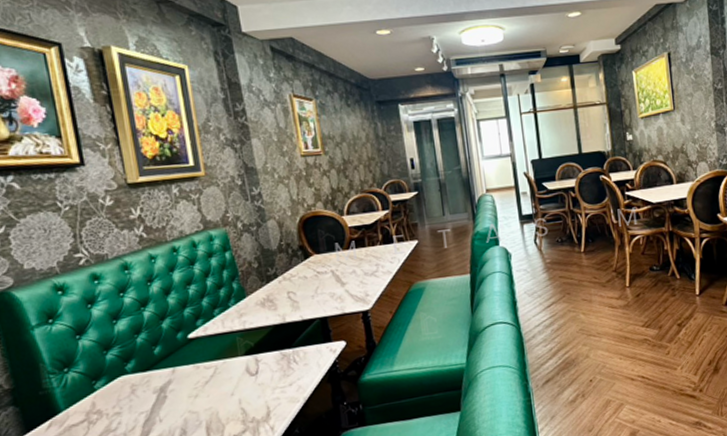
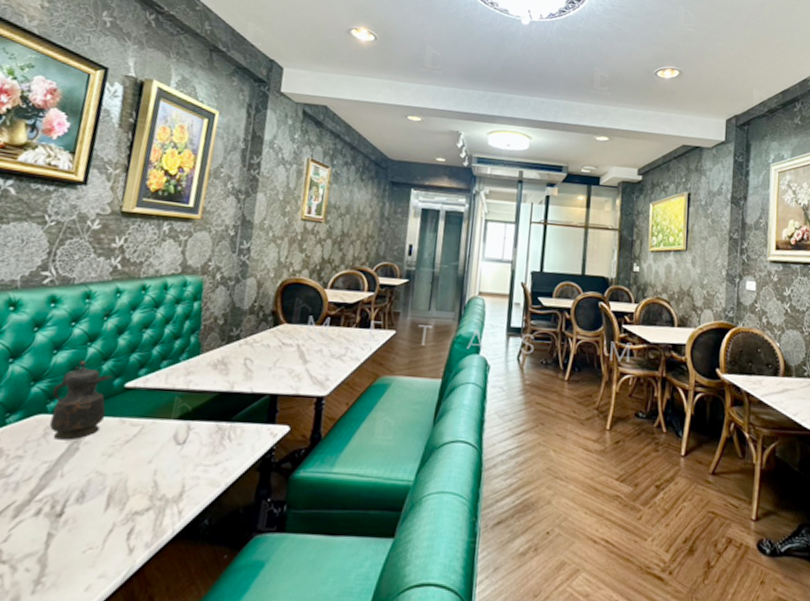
coffeepot: none [126,324,180,393] -> present [49,361,113,440]

